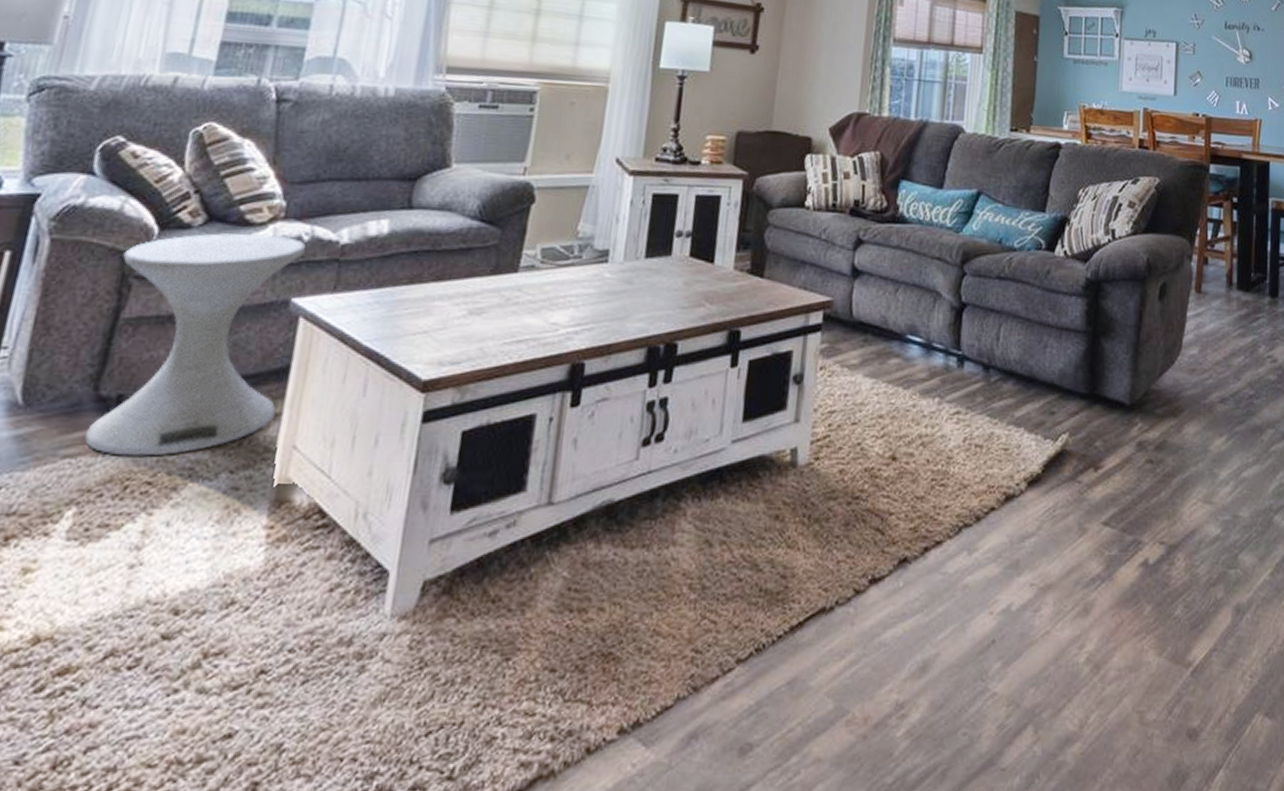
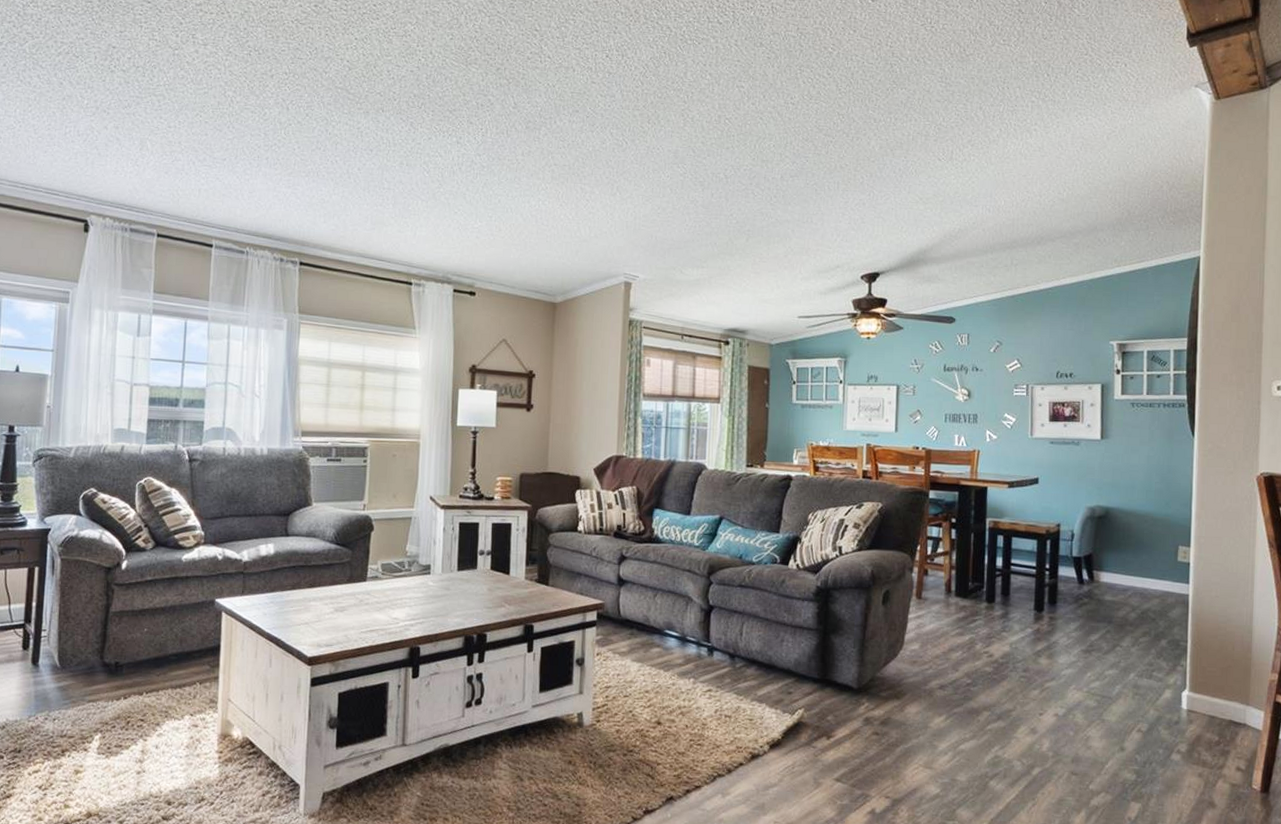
side table: present [85,233,305,457] -> none [100,554,220,703]

